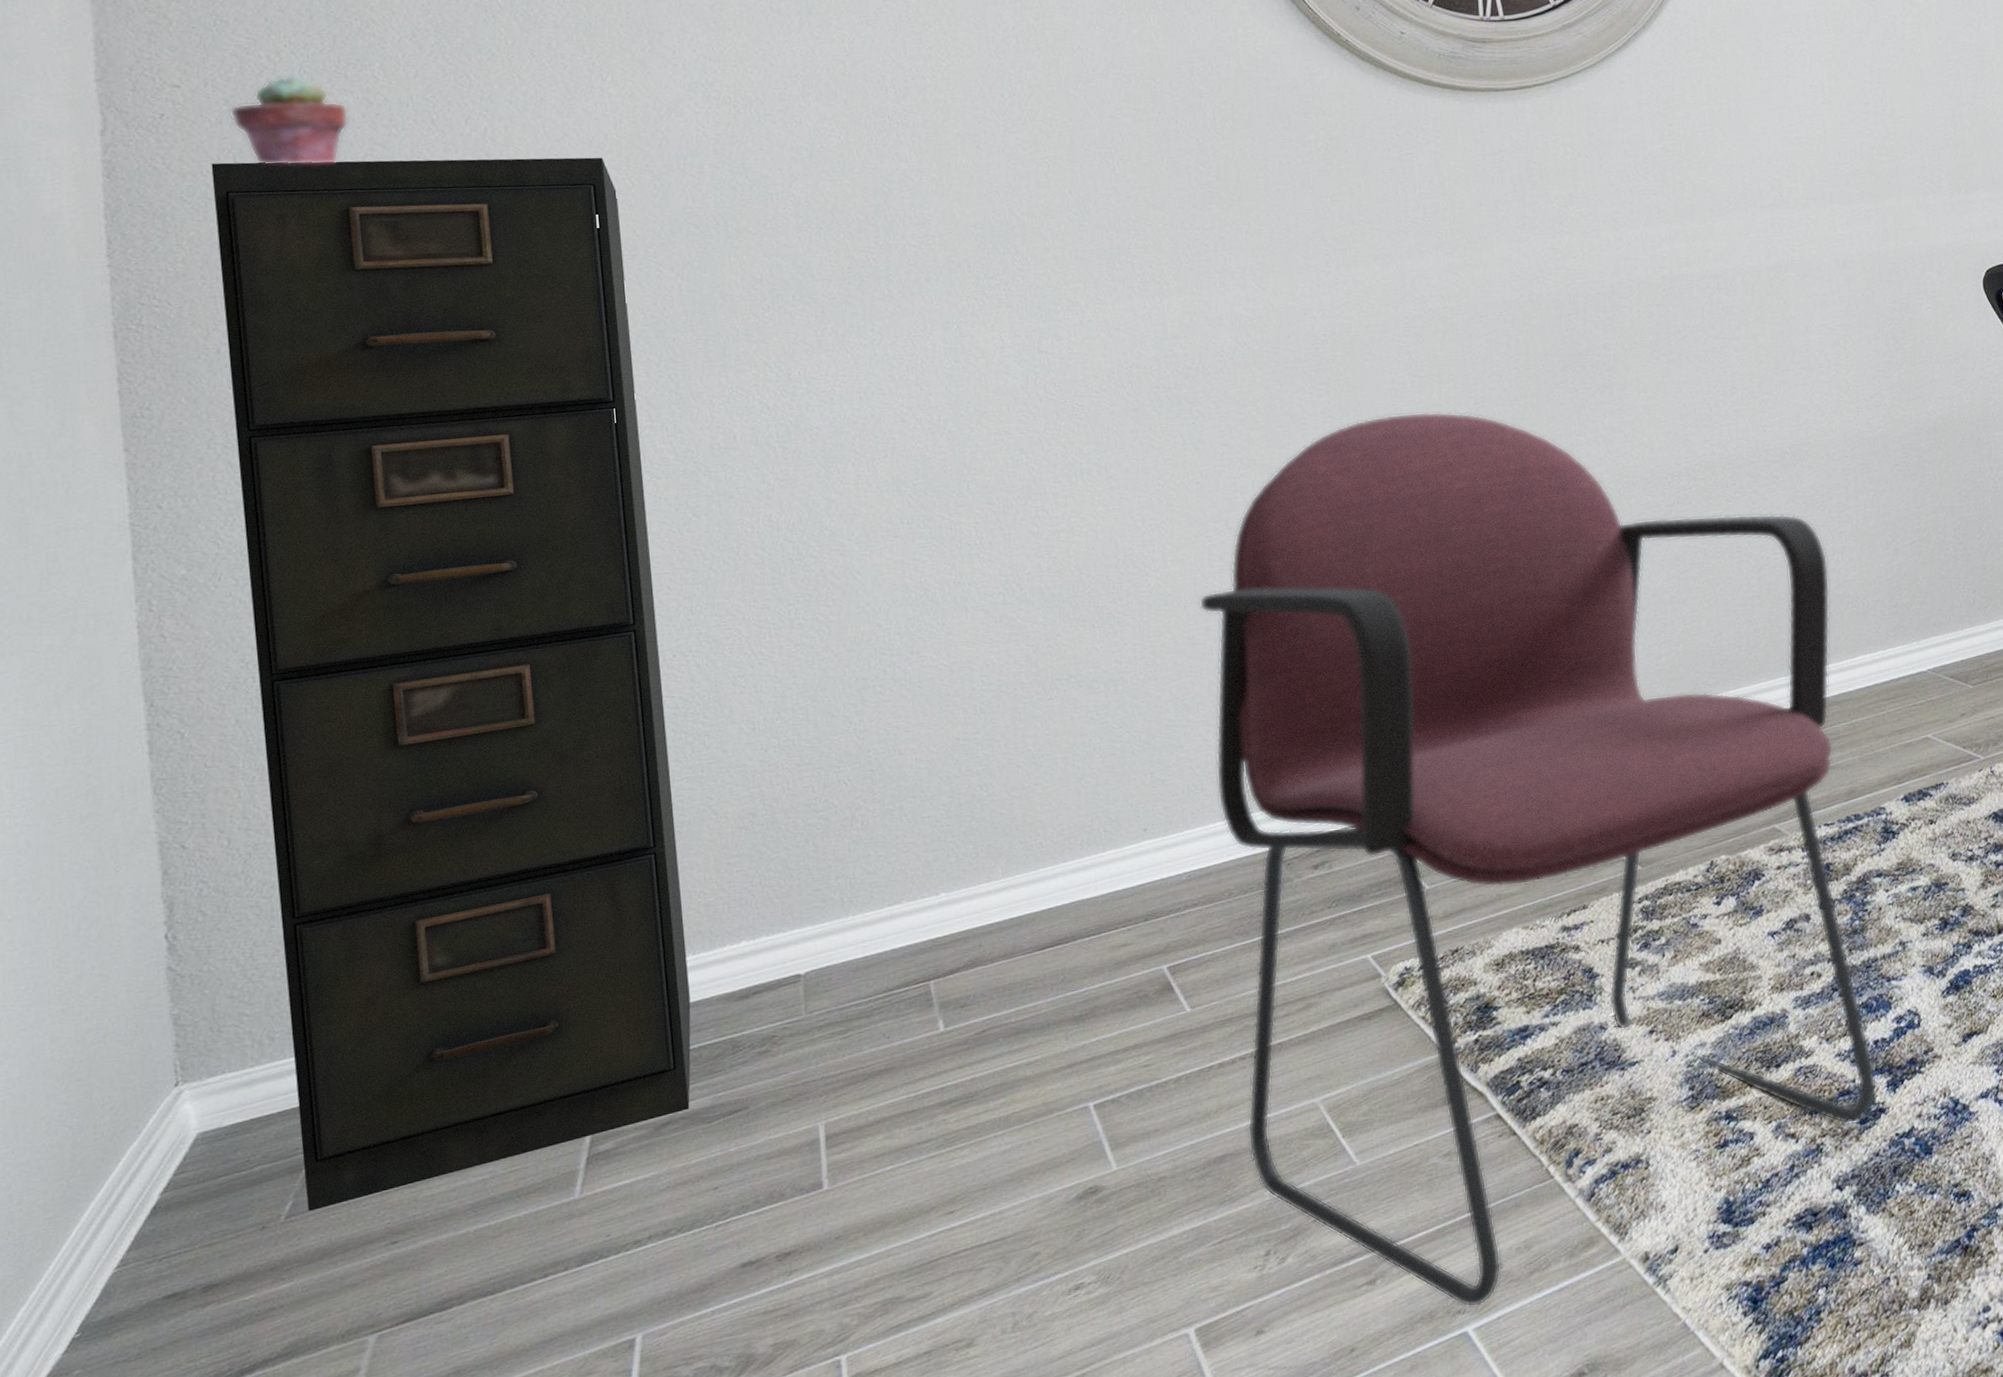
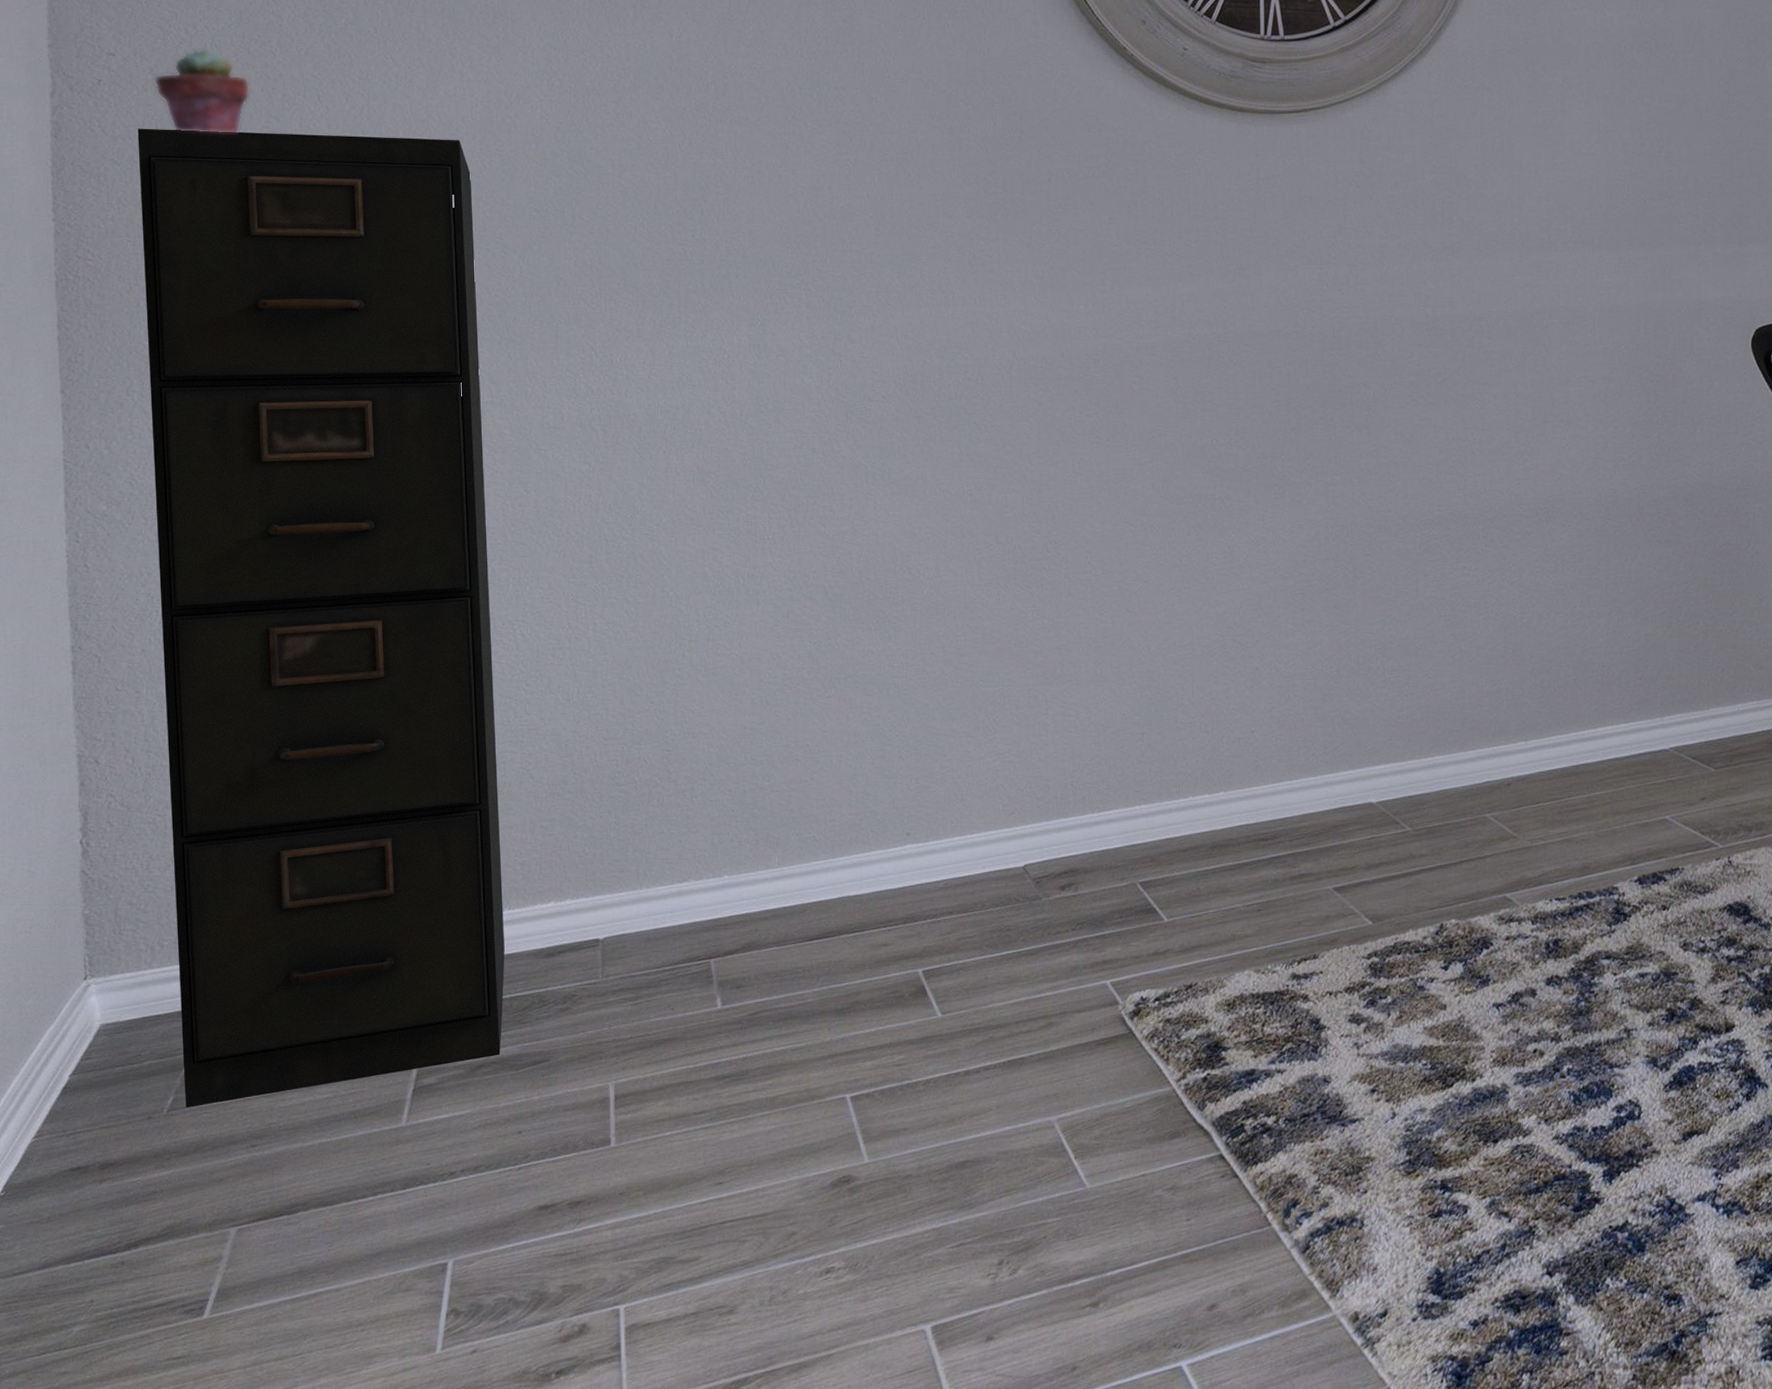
armchair: present [1199,412,1878,1308] -> none [967,439,1594,1343]

